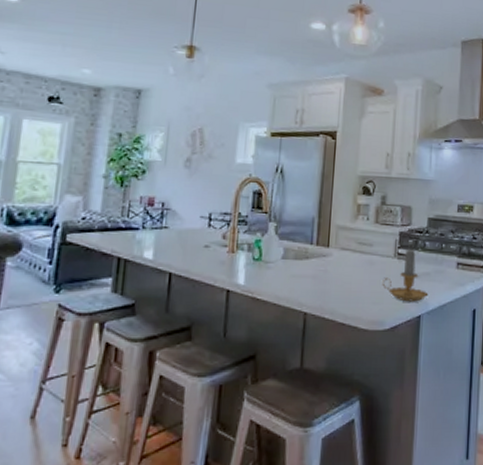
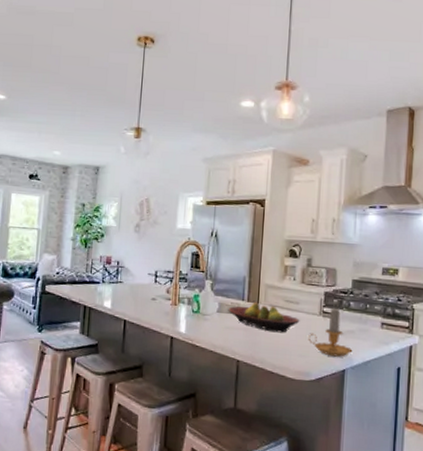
fruit bowl: none [294,245,374,279] -> present [228,302,300,333]

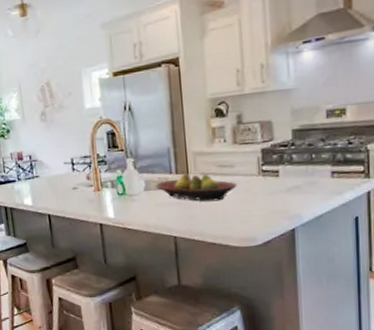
candle: present [308,306,353,357] -> none [249,163,301,217]

